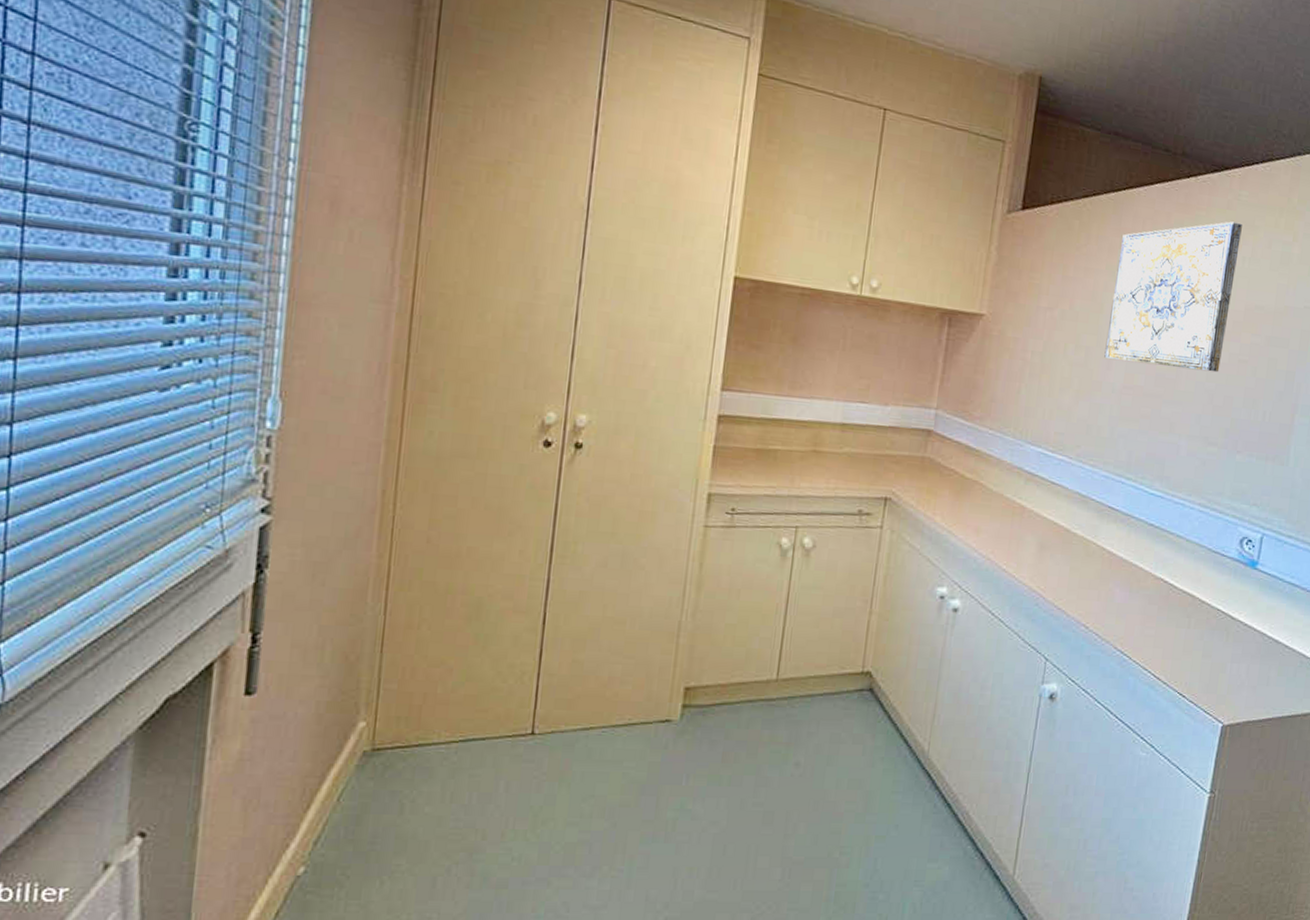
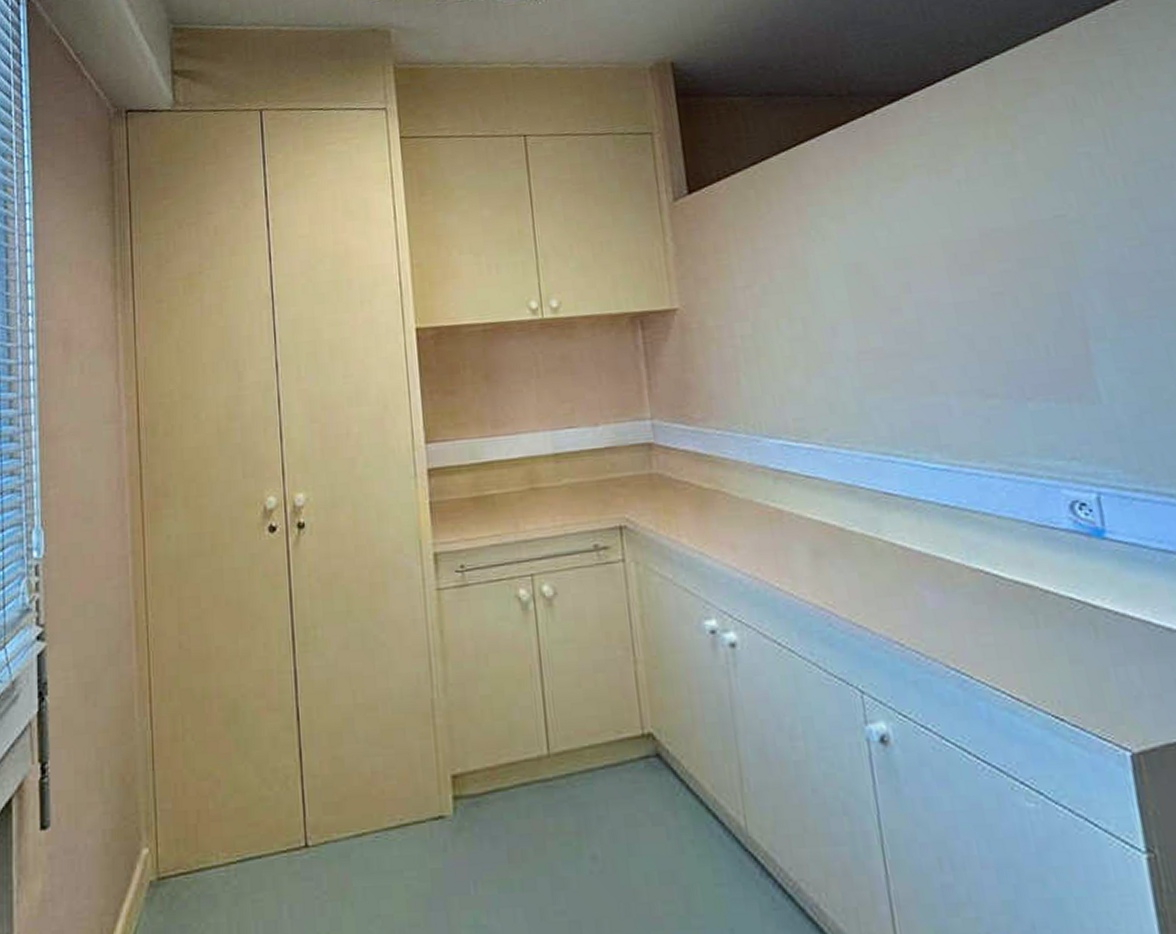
wall art: present [1104,221,1242,373] -> none [807,146,971,325]

